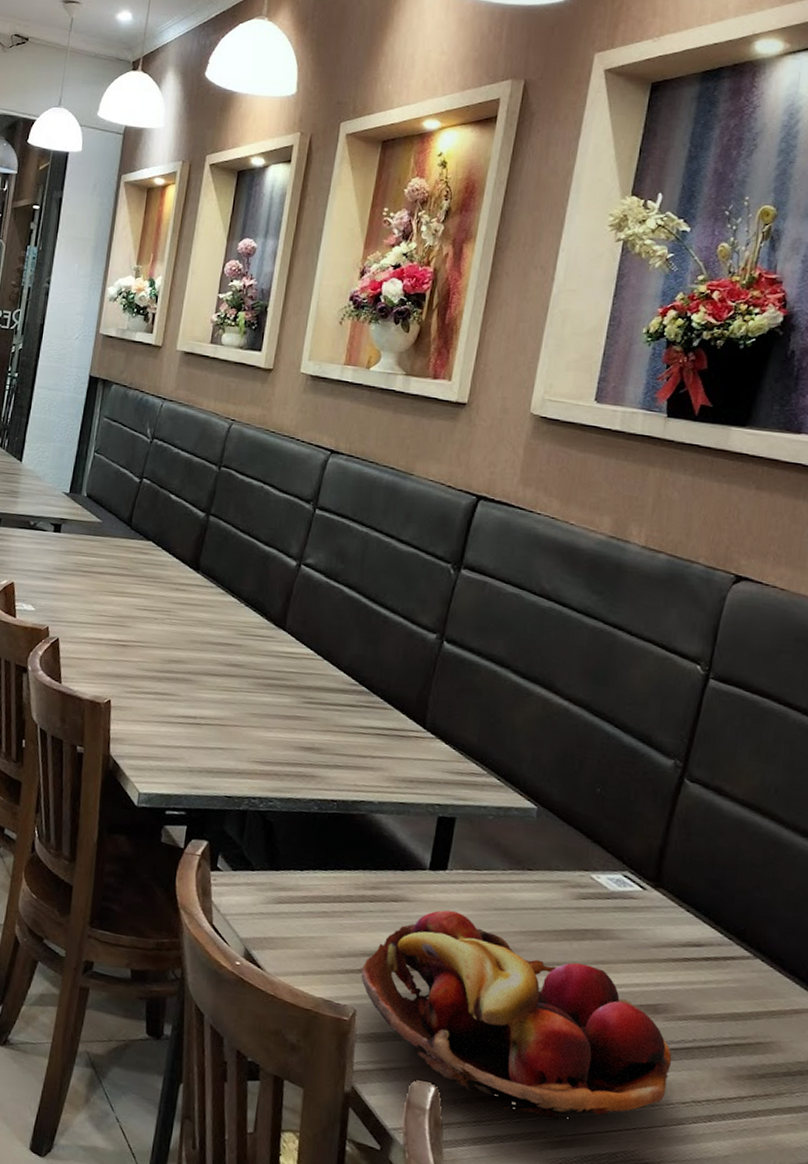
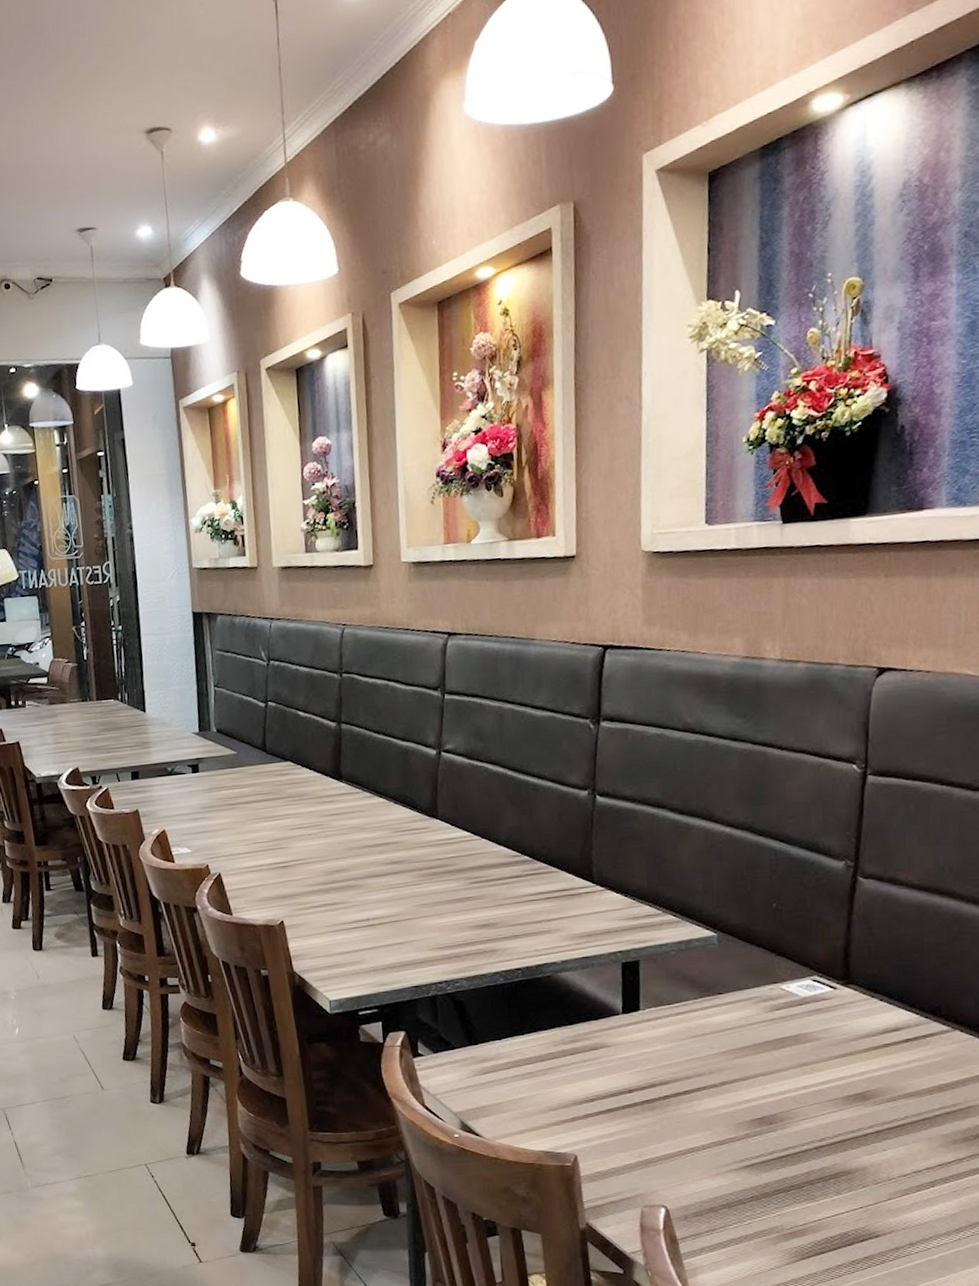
fruit basket: present [360,910,672,1121] -> none [574,1046,888,1215]

